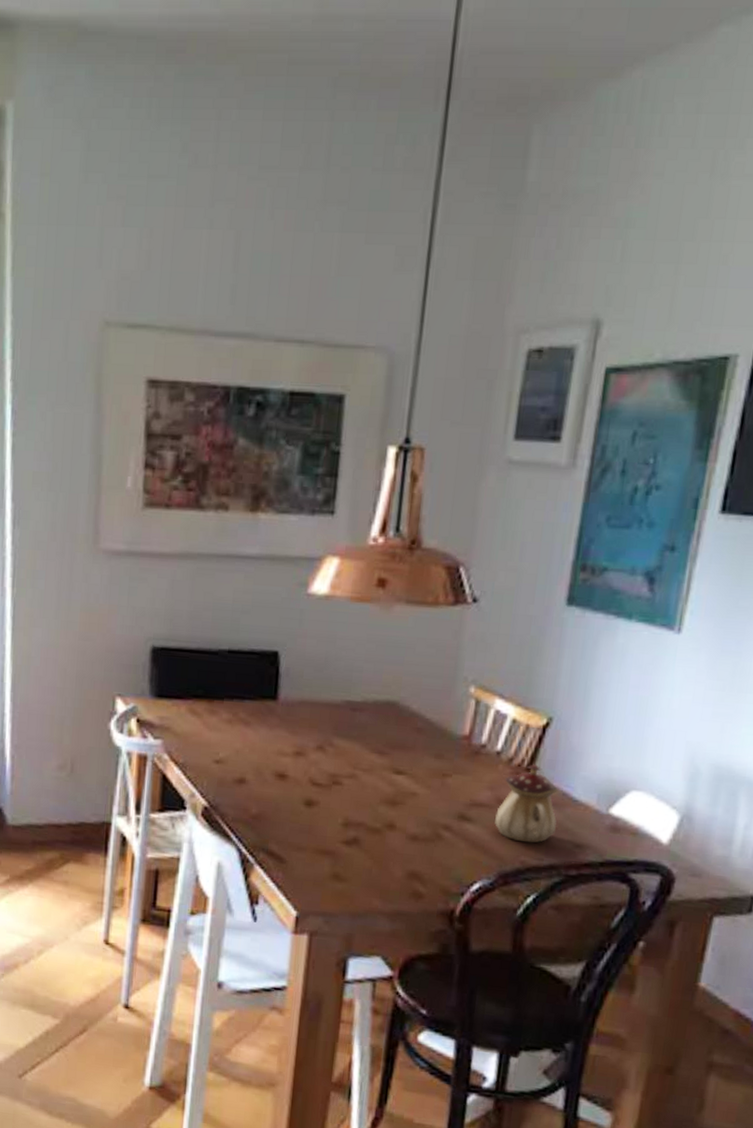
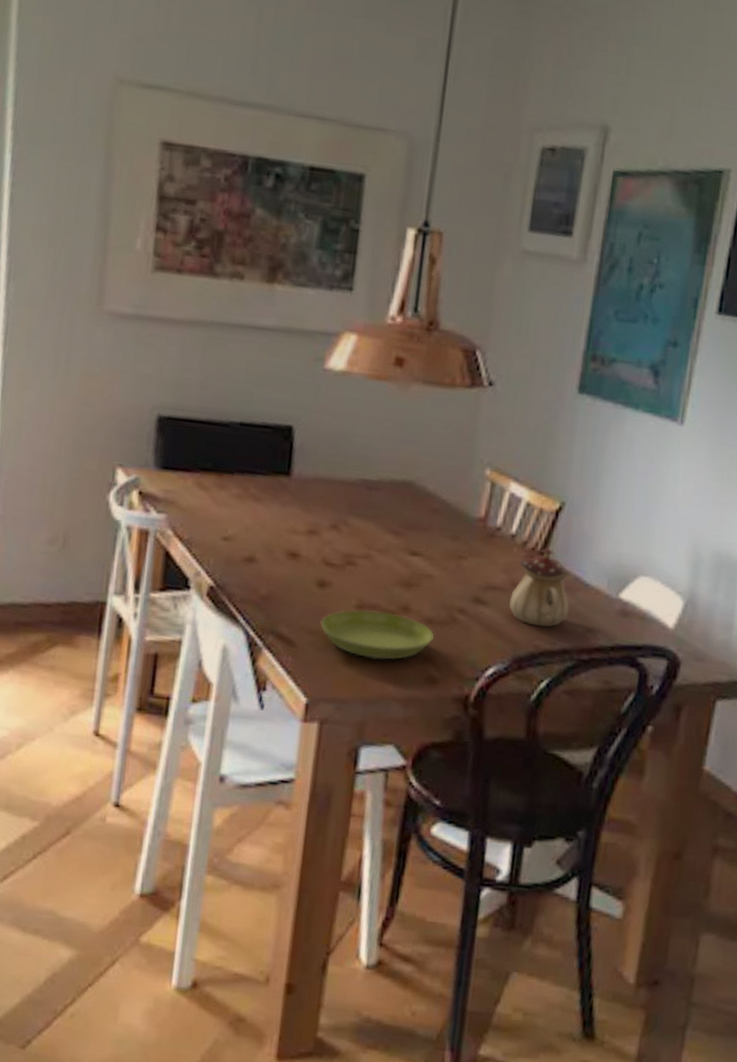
saucer: none [308,828,419,876] -> present [320,610,434,660]

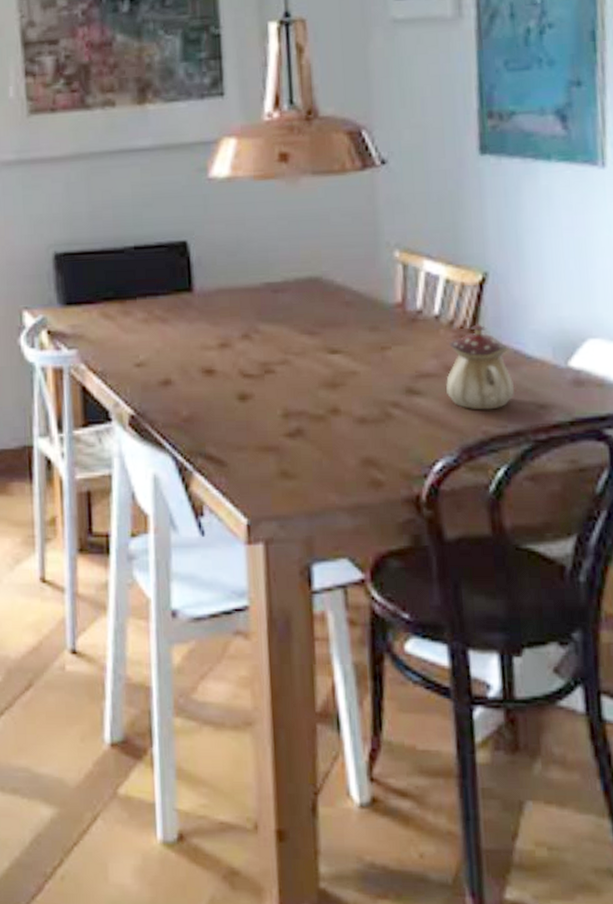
saucer: present [320,610,434,660] -> none [248,417,370,469]

